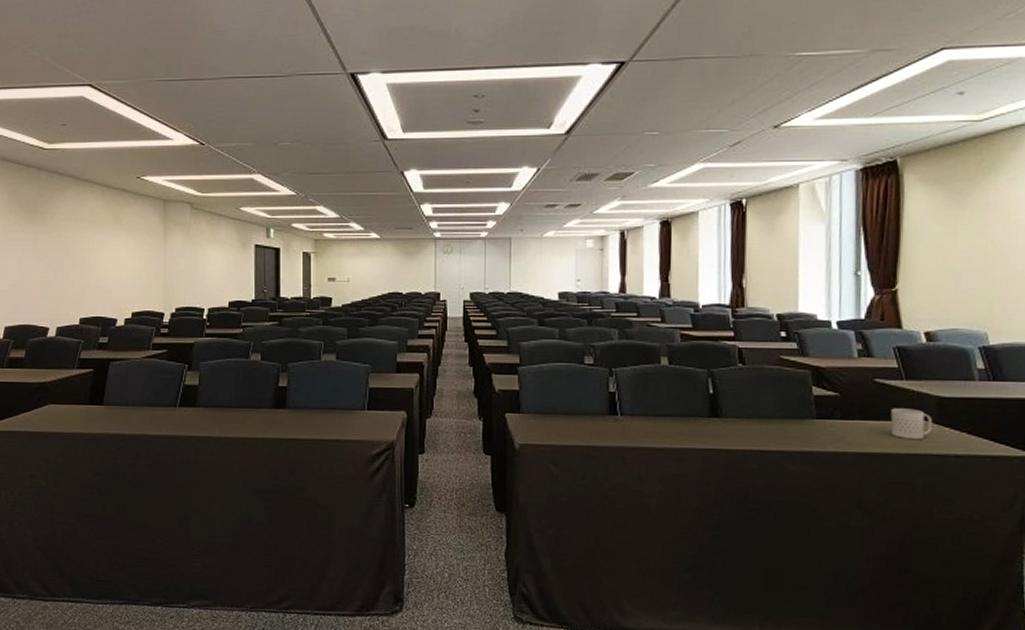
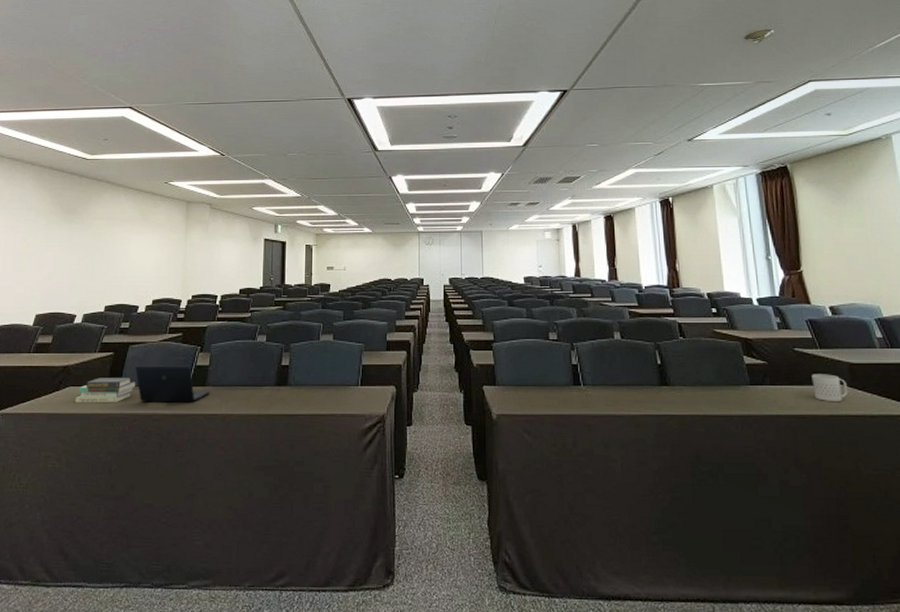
books: none [57,396,120,423] -> present [75,378,136,403]
laptop: none [117,383,202,424] -> present [135,365,211,403]

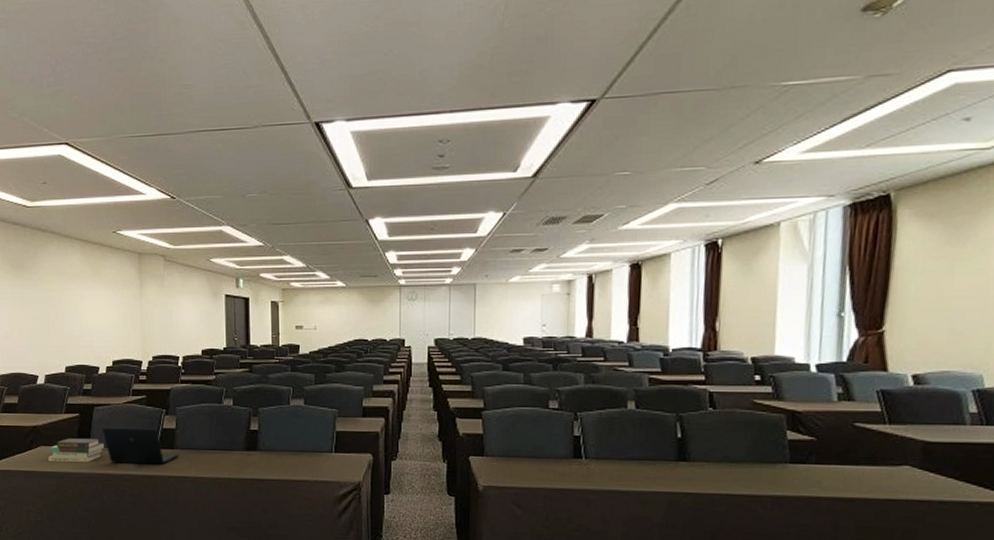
mug: present [811,374,849,403] -> none [870,453,917,486]

